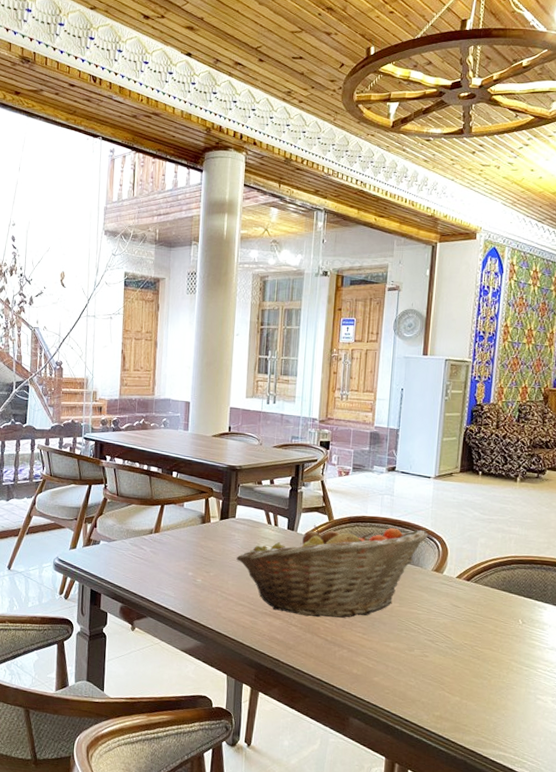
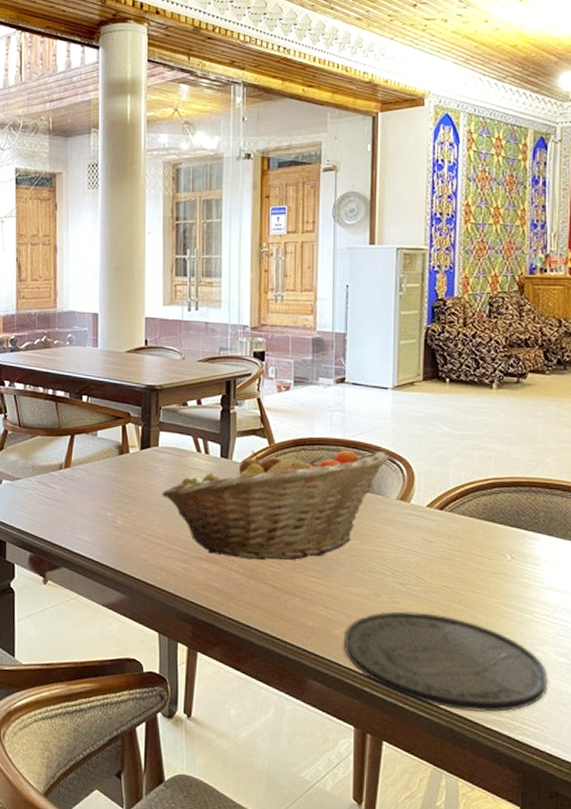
plate: none [381,663,545,749] -> present [343,611,547,712]

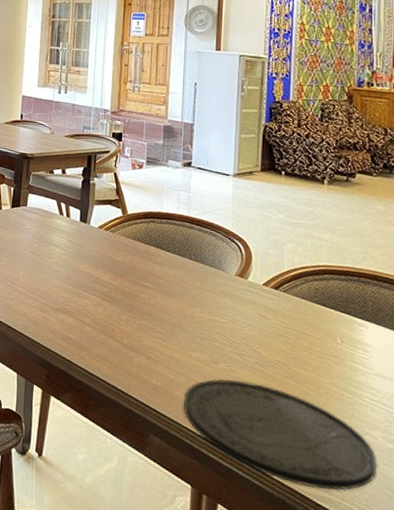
fruit basket: present [162,450,390,561] -> none [27,217,230,321]

